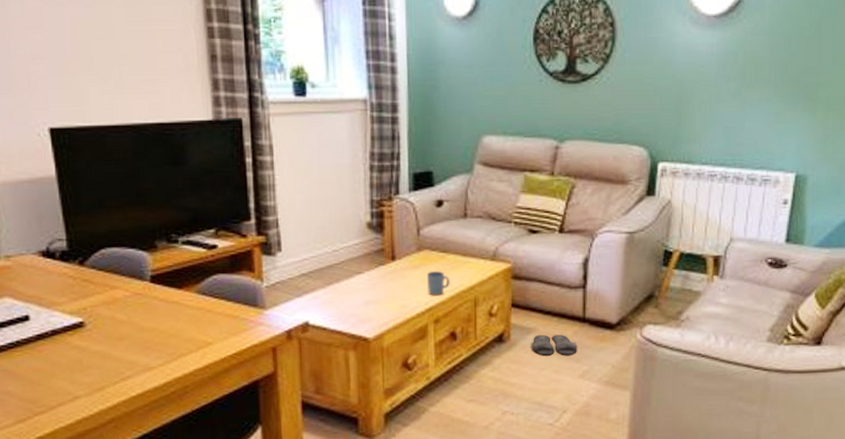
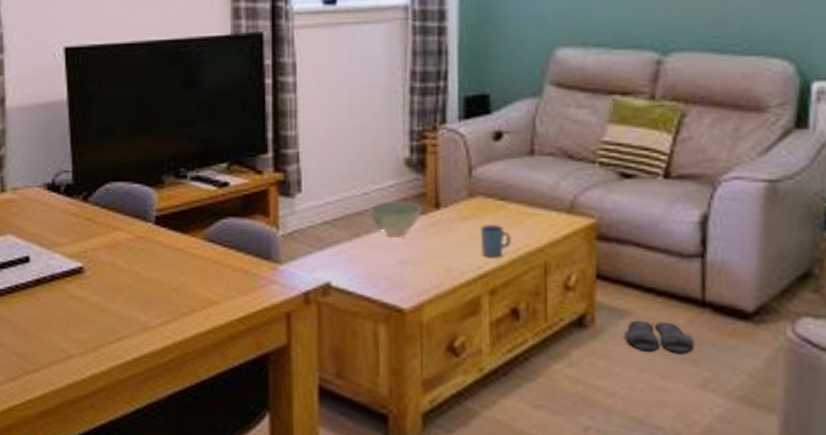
bowl: none [339,256,381,284] -> present [369,202,421,237]

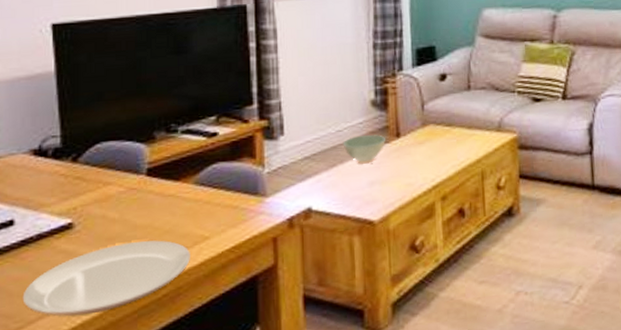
plate: none [37,296,198,368] -> present [22,240,190,317]
mug: present [480,224,511,258] -> none [432,144,456,172]
slippers: present [624,320,694,355] -> none [541,204,589,228]

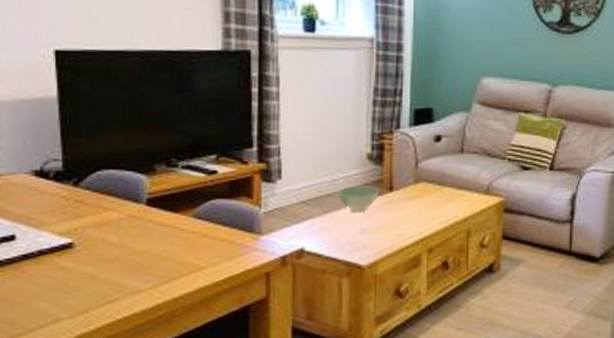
plate: present [22,240,190,317] -> none [23,266,186,328]

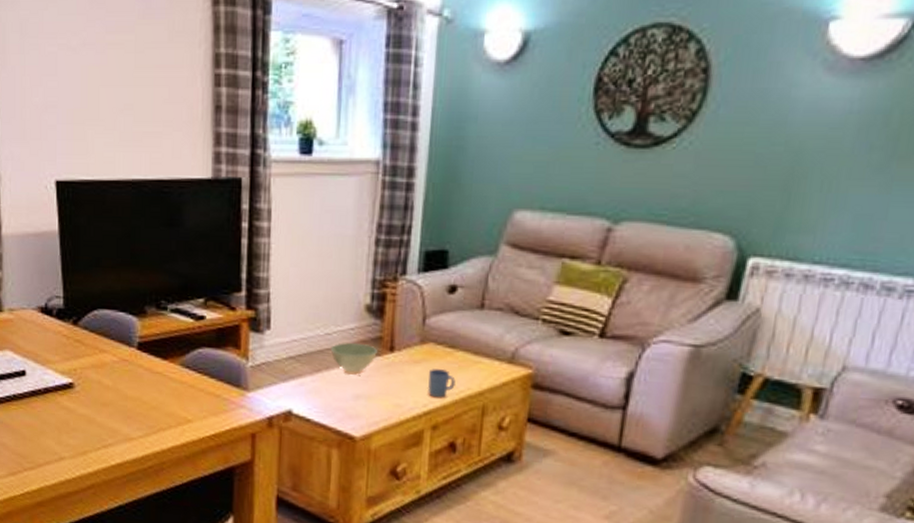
mug: none [422,202,445,226] -> present [428,368,456,398]

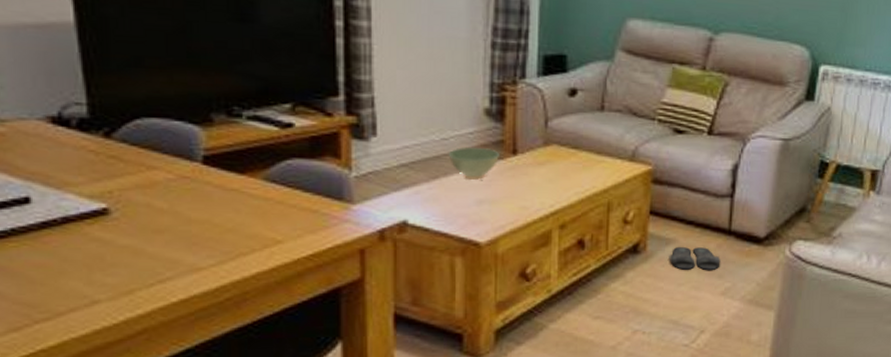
mug: present [428,368,456,398] -> none [553,169,581,198]
slippers: none [546,459,607,491] -> present [669,246,721,271]

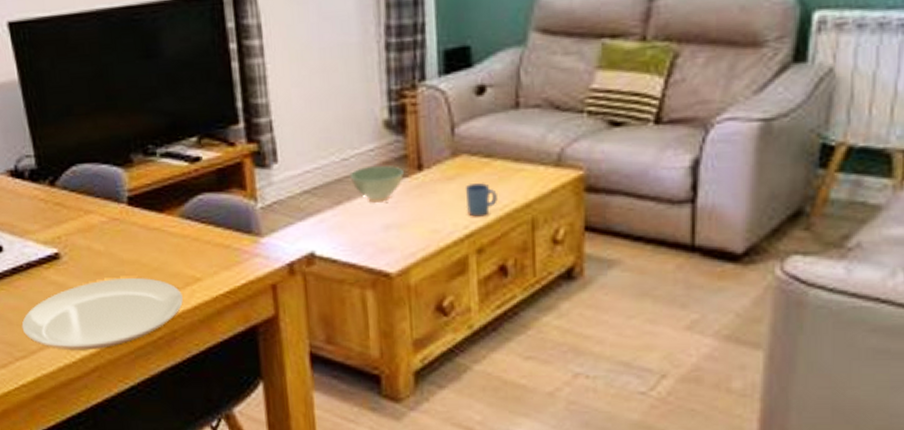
plate: none [47,238,259,312] -> present [21,278,183,351]
mug: none [553,169,581,198] -> present [465,182,498,217]
slippers: present [669,246,721,271] -> none [613,268,683,299]

